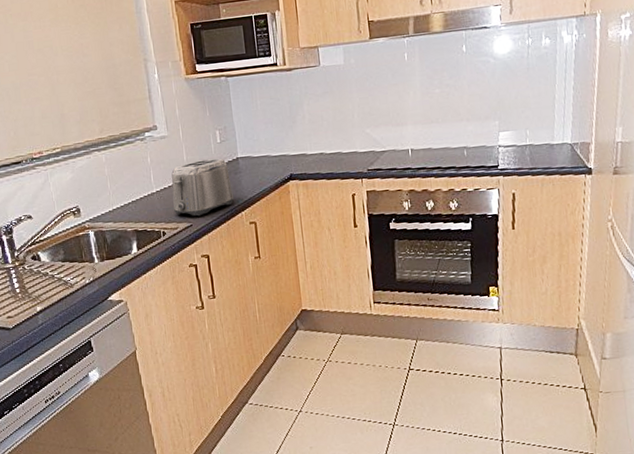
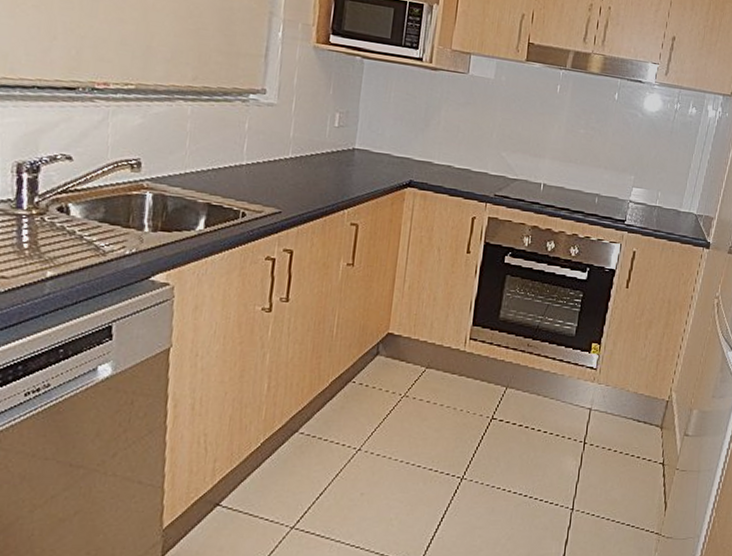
toaster: present [171,158,234,217] -> none [262,140,341,204]

